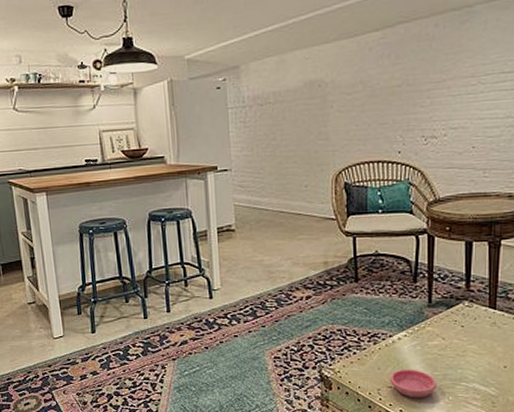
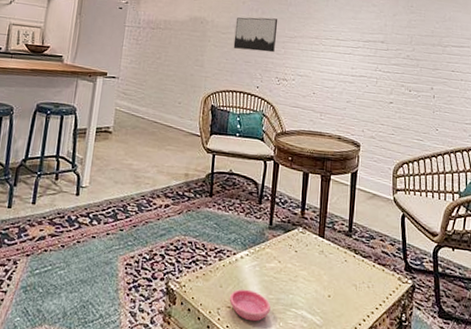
wall art: none [362,61,419,110] -> present [233,17,278,53]

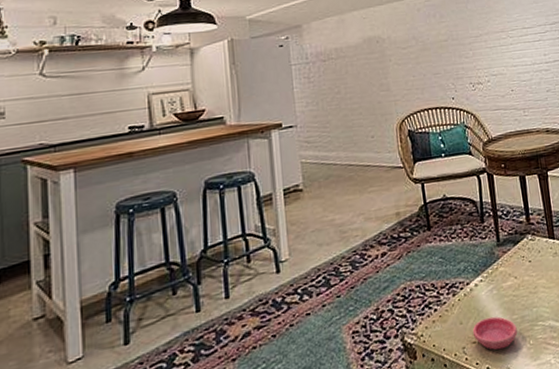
wall art: present [233,17,278,53] -> none [414,20,462,62]

